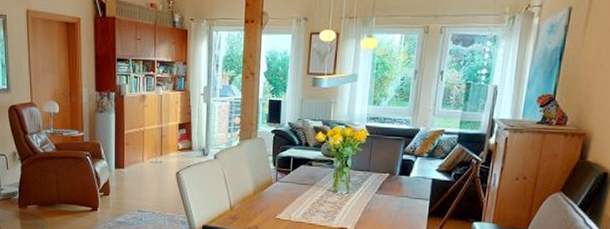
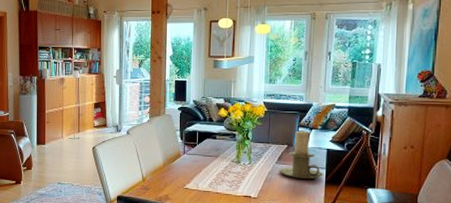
candle holder: none [378,159,426,212] -> present [278,131,323,180]

